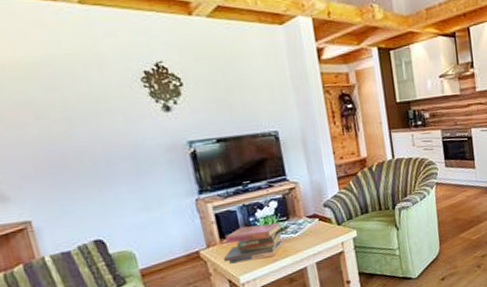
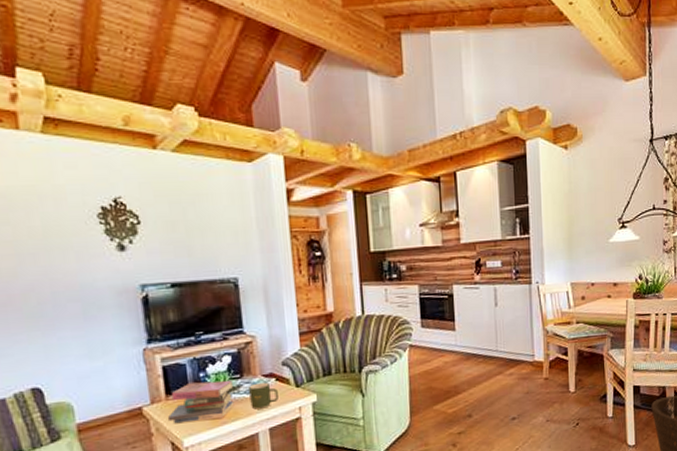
mug: none [295,222,323,247] -> present [249,382,278,410]

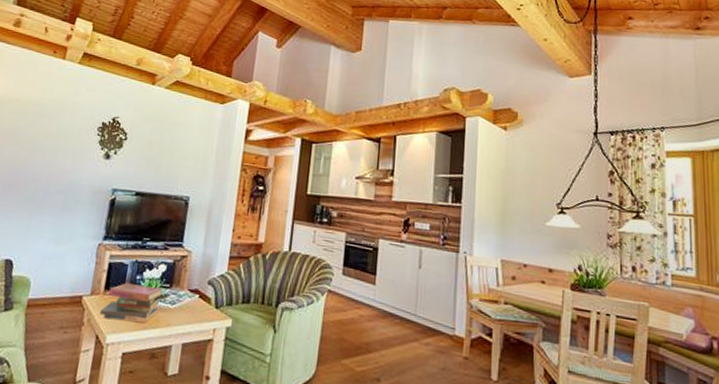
mug: present [249,382,278,410] -> none [171,296,199,323]

